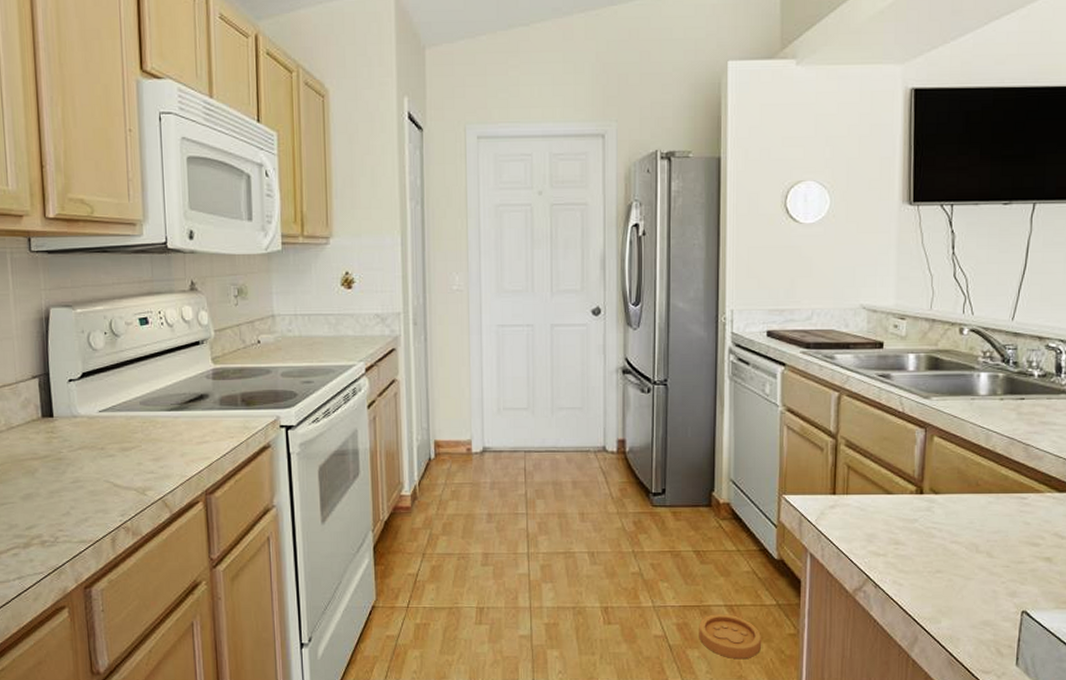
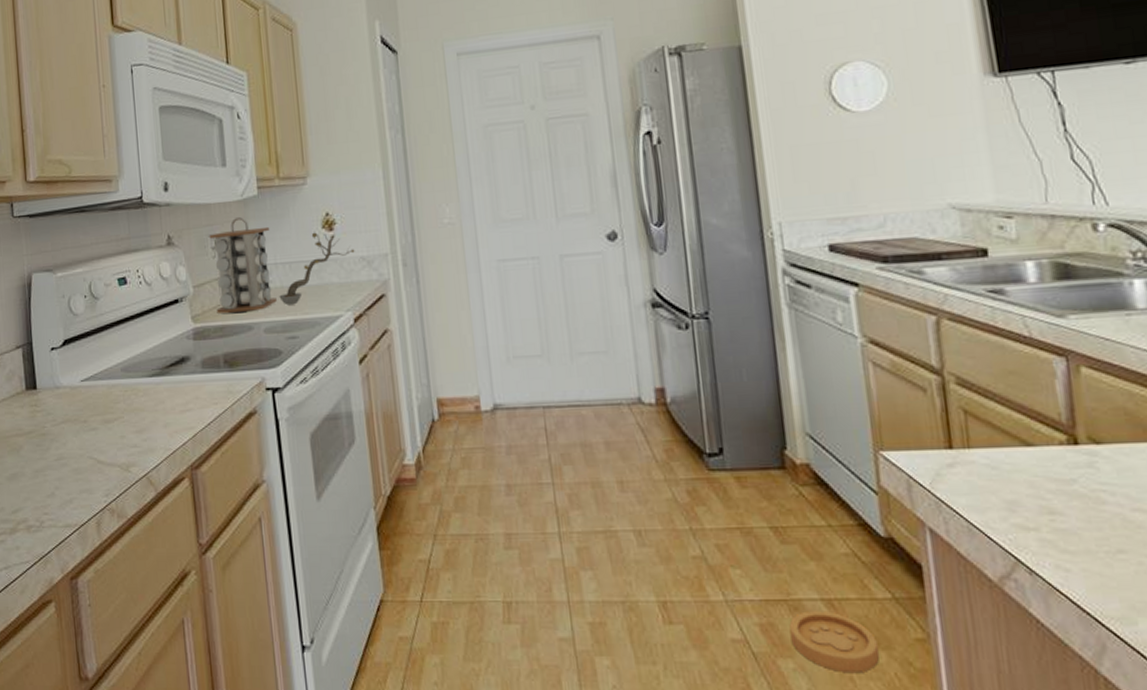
spice rack: none [232,268,295,358] -> present [209,216,277,314]
plant: none [297,289,370,353] -> present [279,232,355,306]

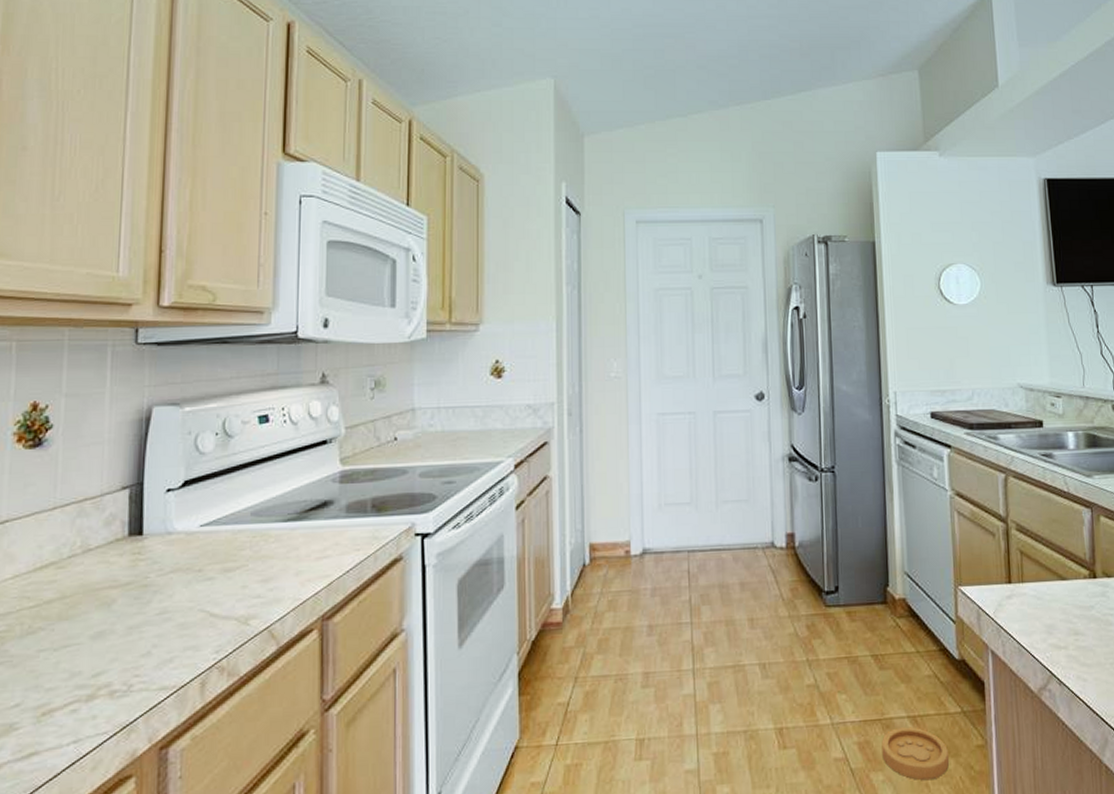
spice rack: present [209,216,277,314] -> none [369,358,436,457]
plant: present [279,232,355,306] -> none [439,378,522,450]

